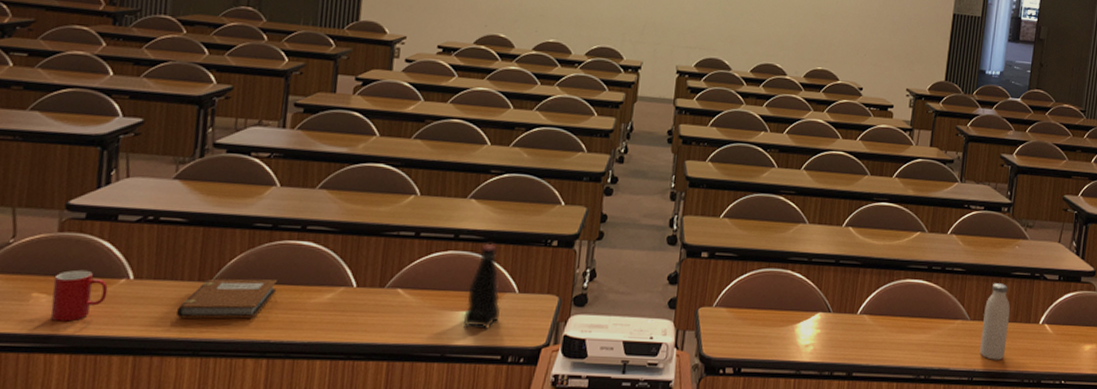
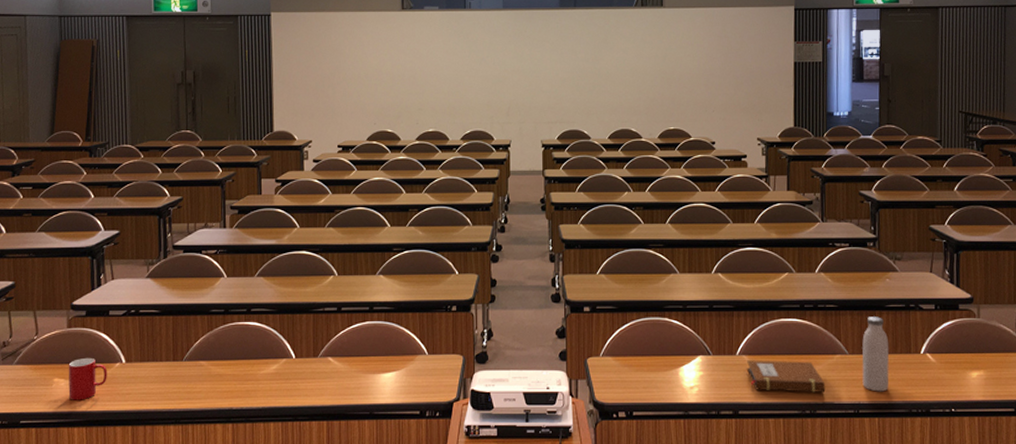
notebook: present [175,278,277,319] -> none [159,356,234,392]
bottle: present [462,243,502,329] -> none [384,312,415,388]
notebook: none [865,320,943,358] -> present [746,360,826,392]

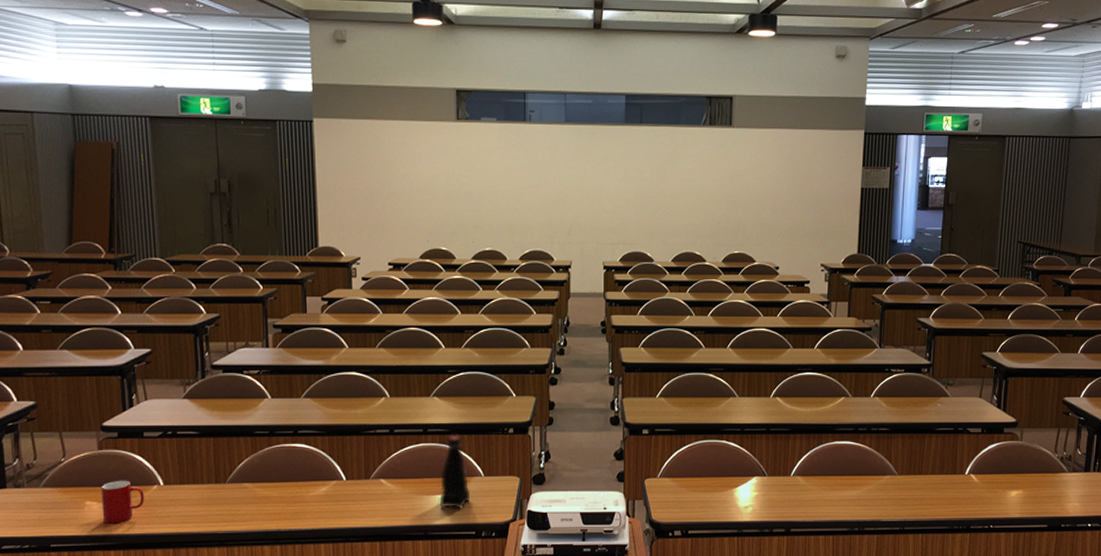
bottle: none [384,312,415,388] -> present [439,434,471,509]
notebook: present [746,360,826,392] -> none [800,481,874,511]
water bottle: present [862,316,889,392] -> none [909,439,937,510]

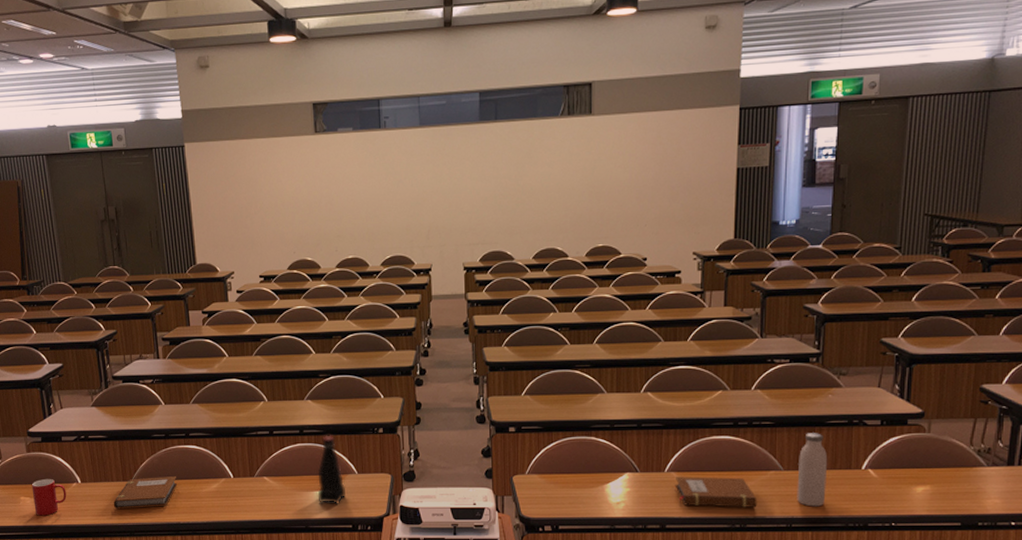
notebook: none [201,478,281,515] -> present [113,476,178,509]
notebook: none [800,481,874,511] -> present [675,476,757,507]
water bottle: none [909,439,937,510] -> present [797,433,828,507]

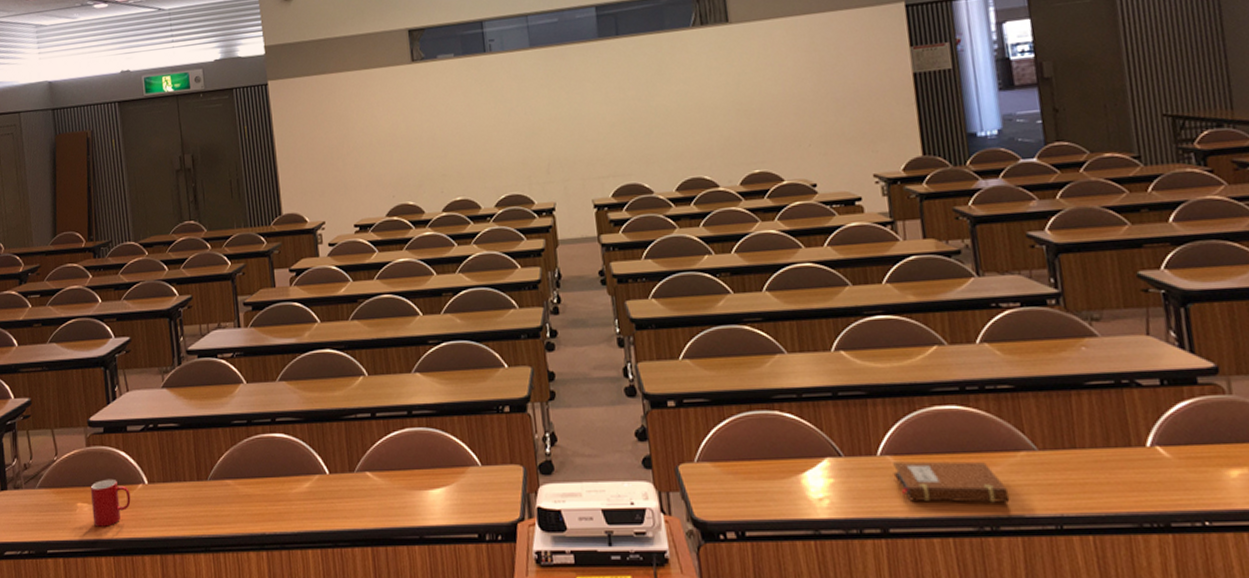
notebook: present [113,476,178,509] -> none [185,473,262,516]
bottle: present [317,435,347,504] -> none [431,416,469,507]
water bottle: present [797,433,828,507] -> none [1055,398,1104,500]

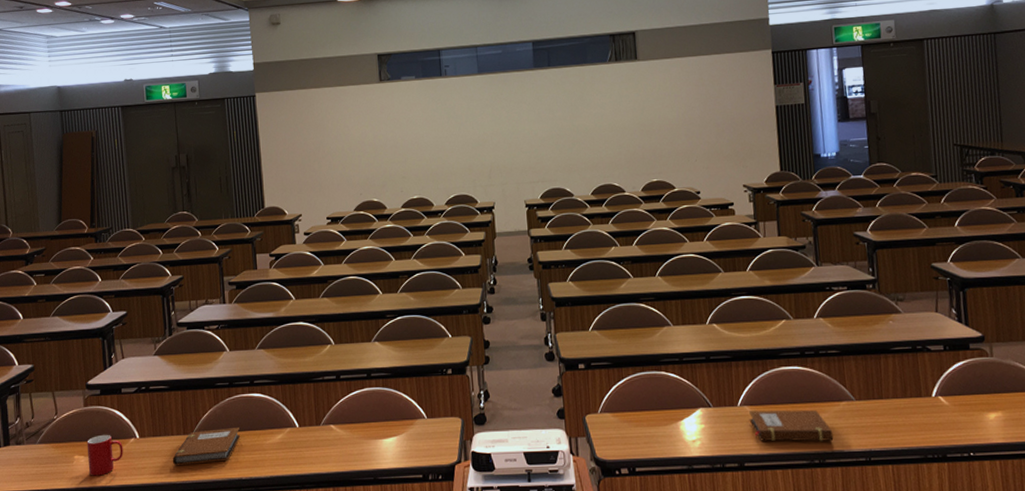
notebook: none [185,473,262,516] -> present [172,428,241,465]

